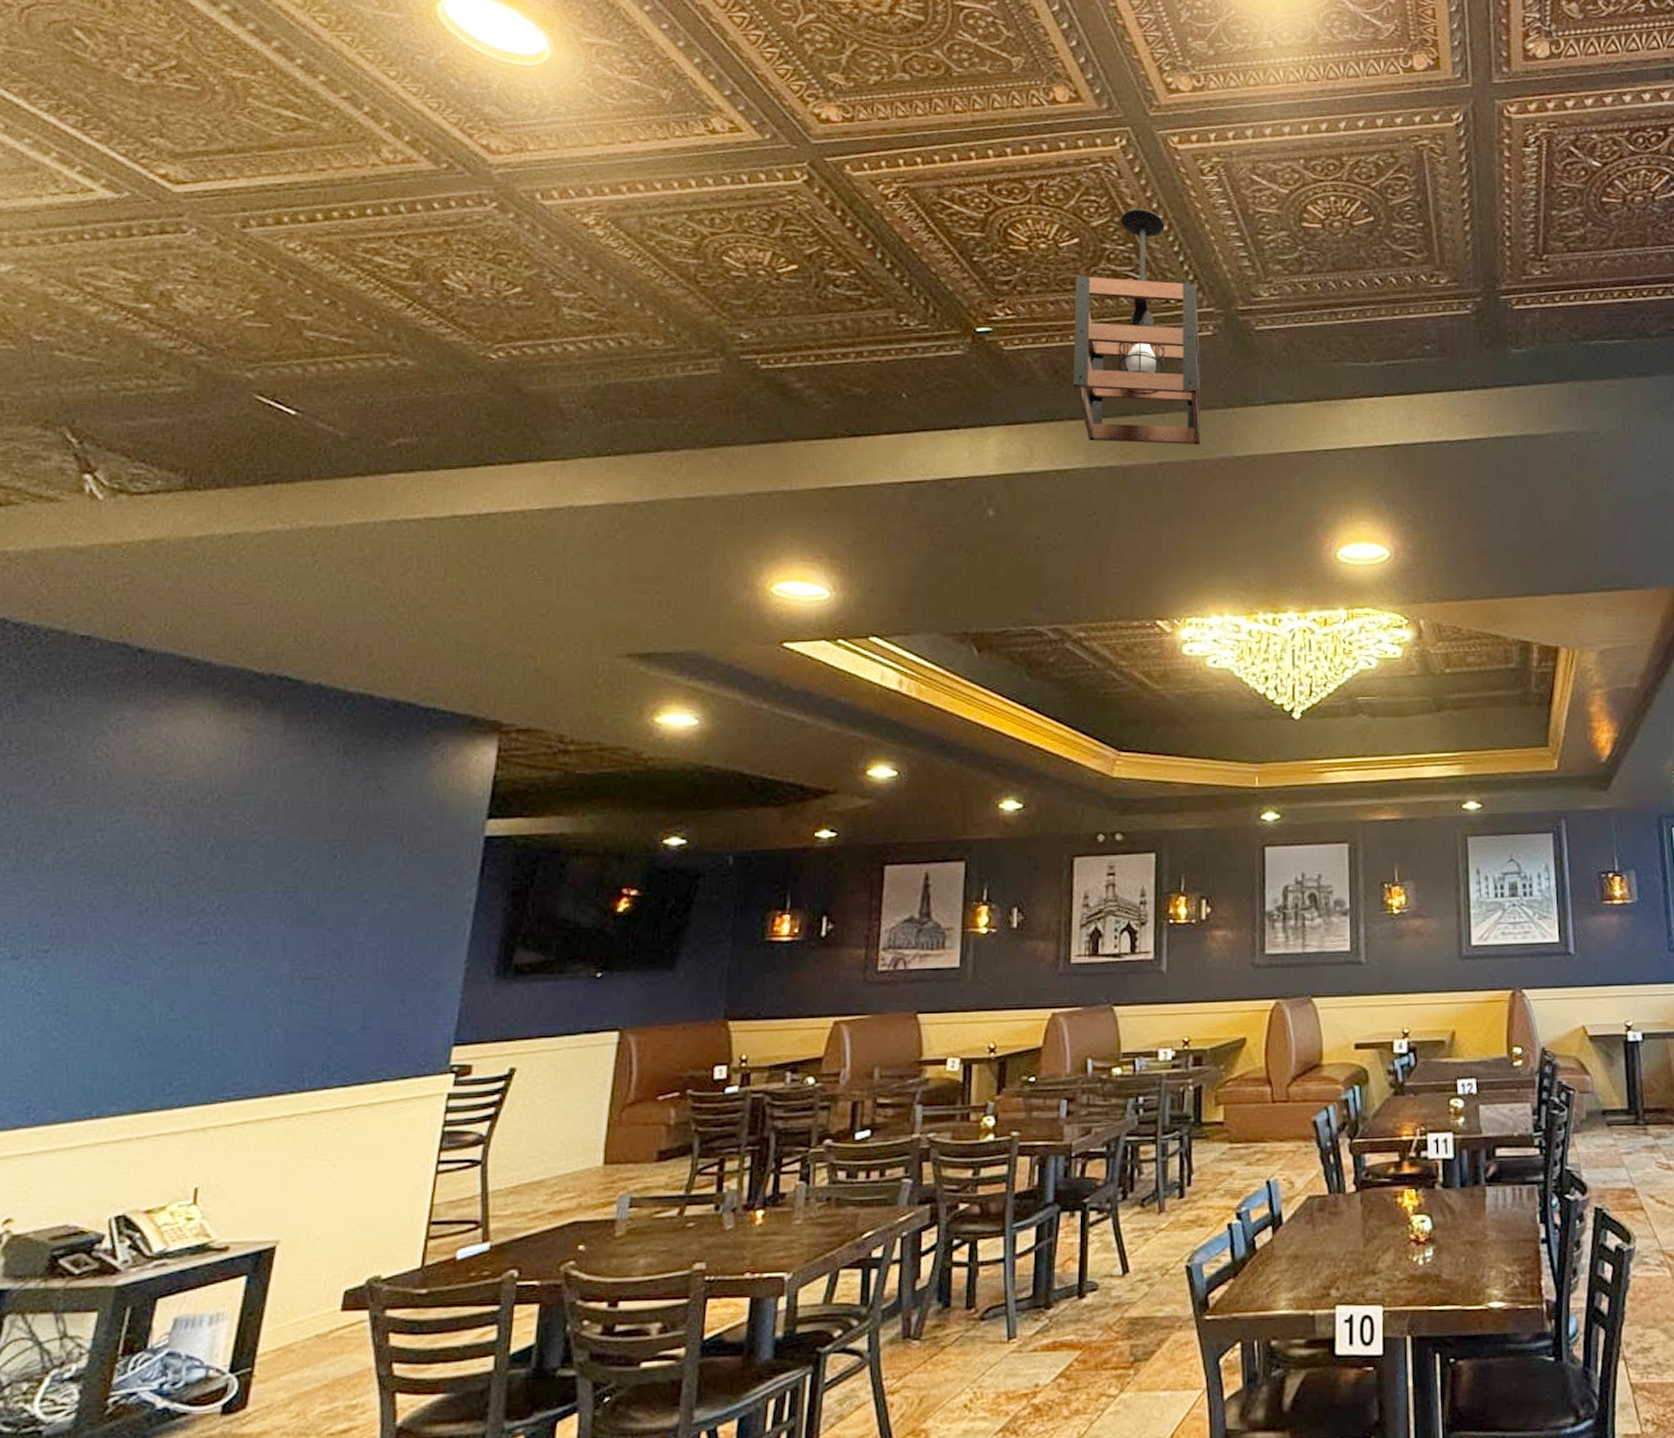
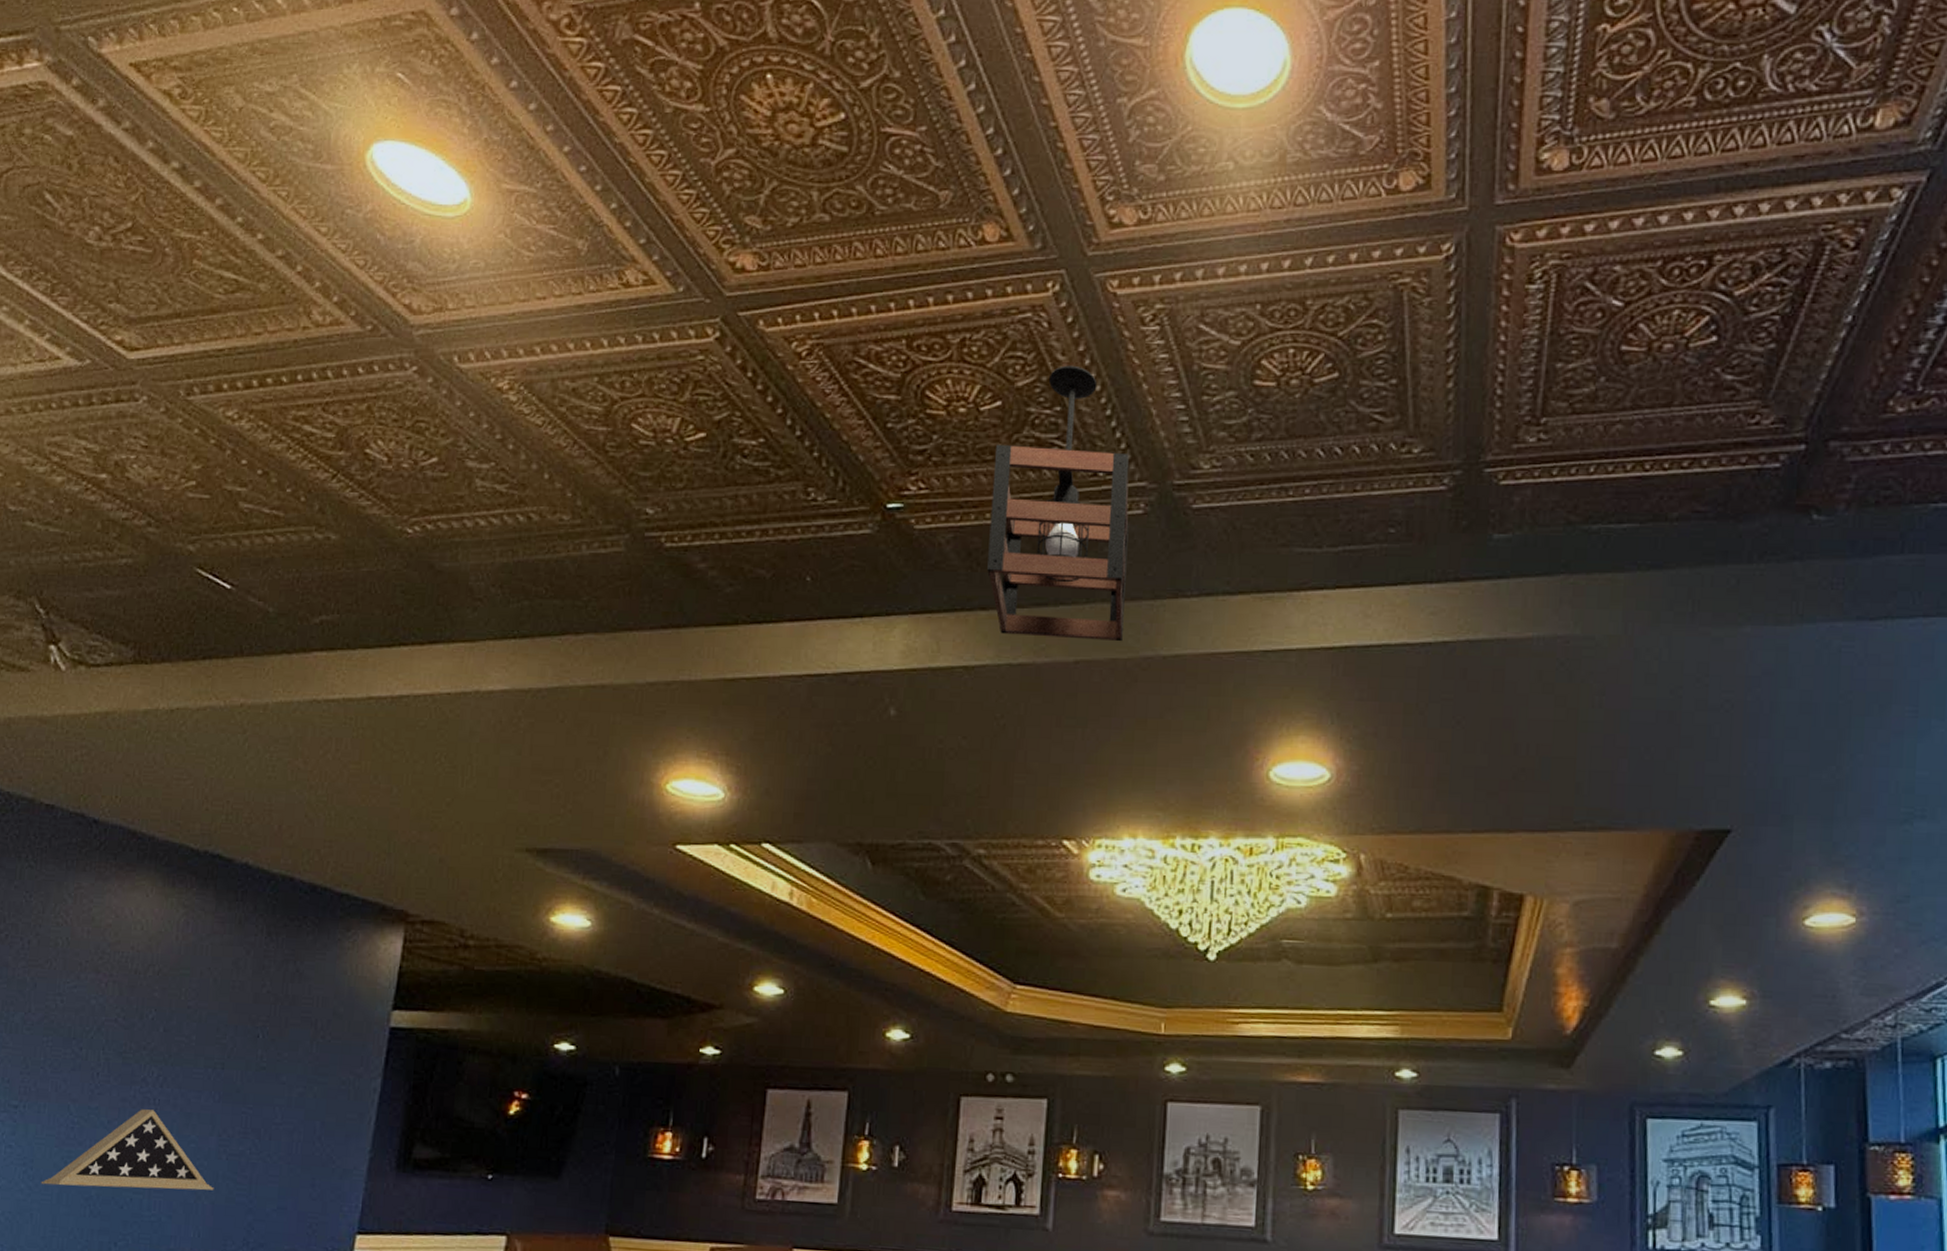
display case: none [78,941,288,1031] -> present [40,1109,214,1191]

